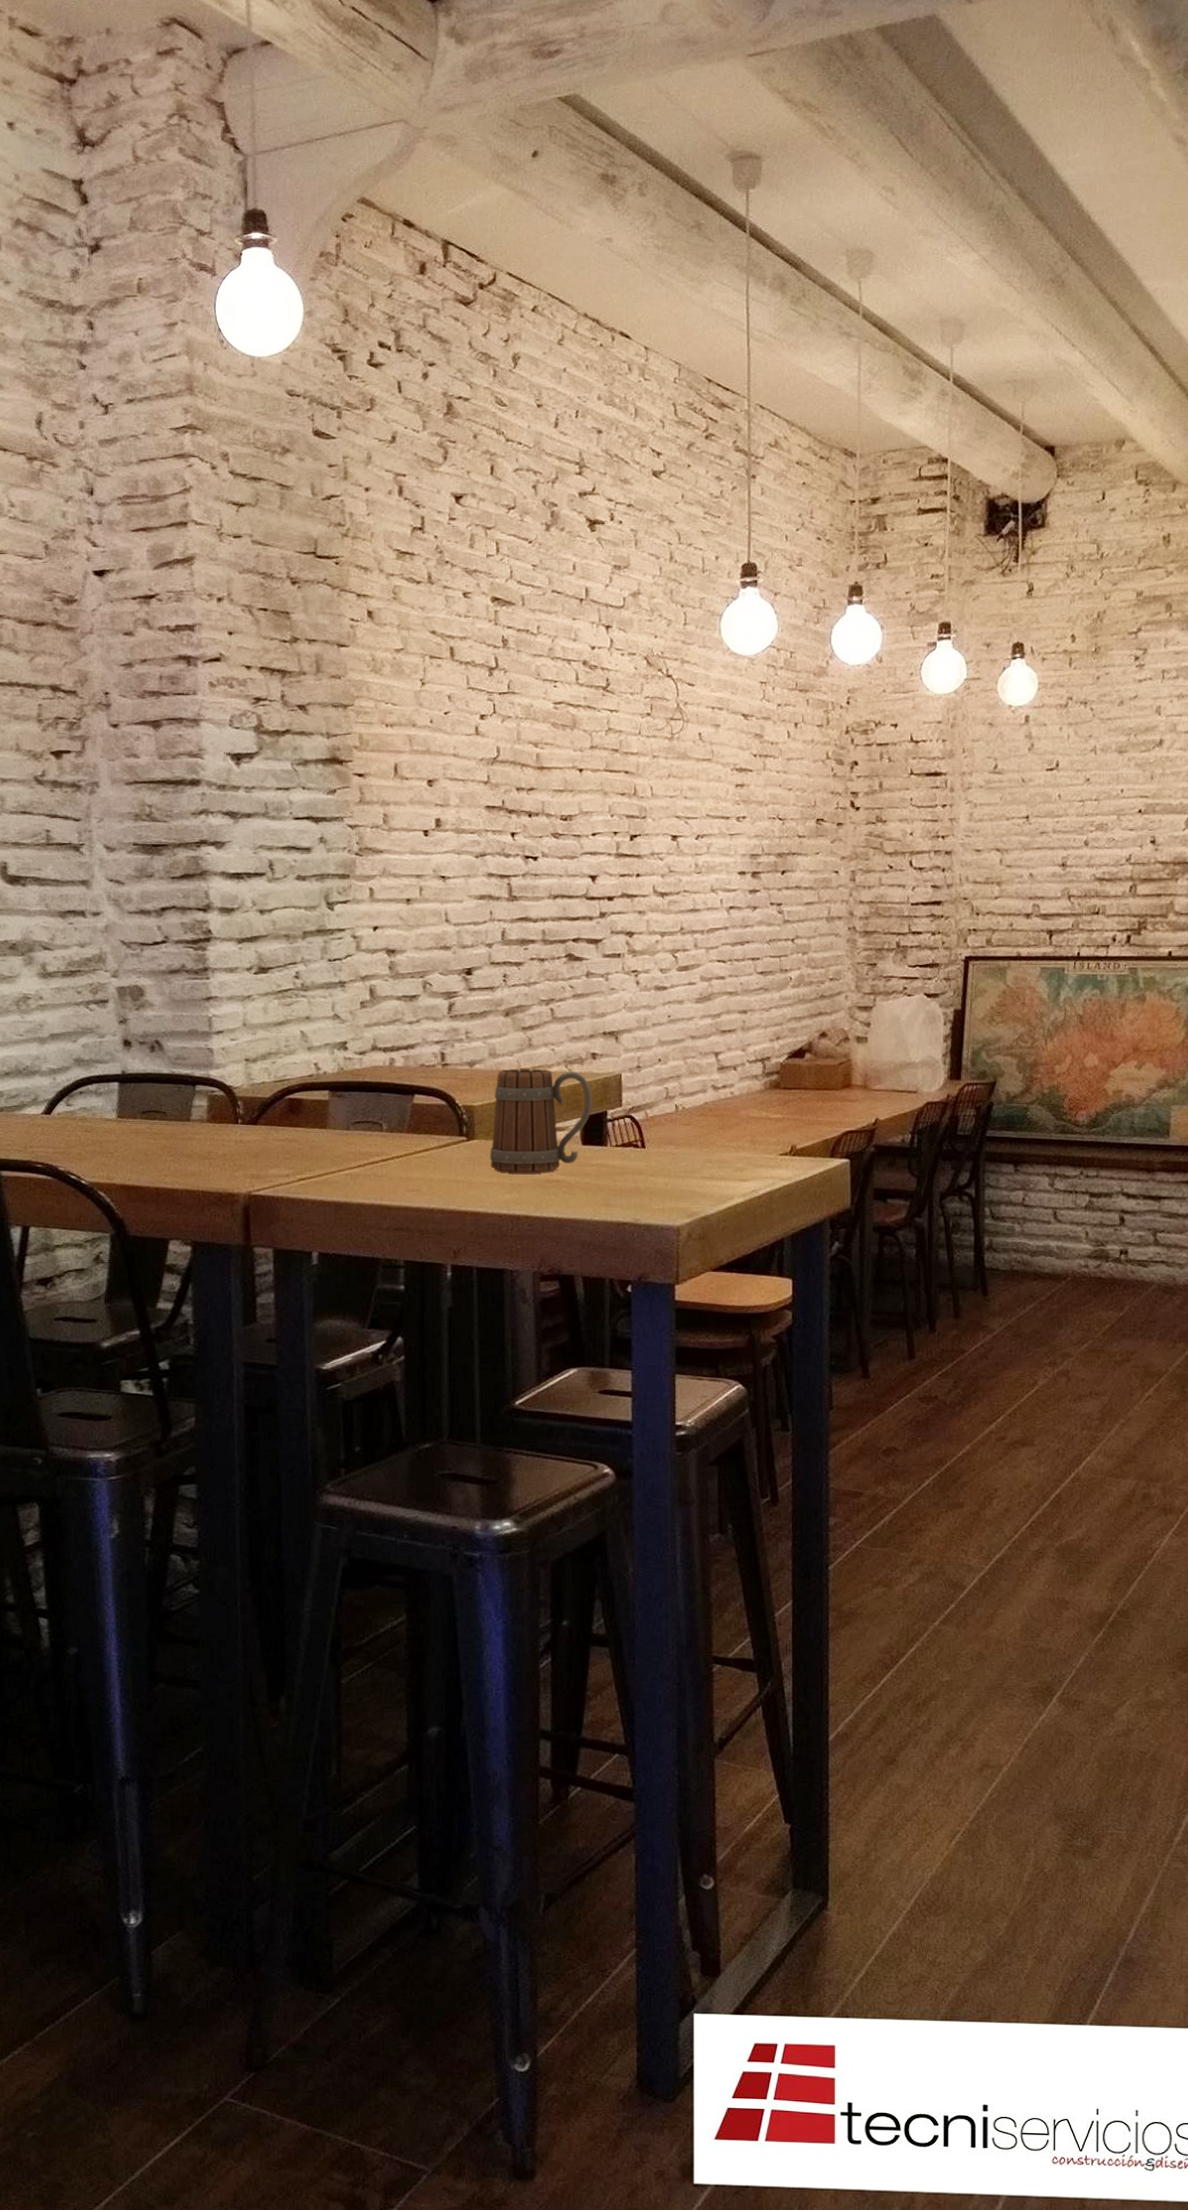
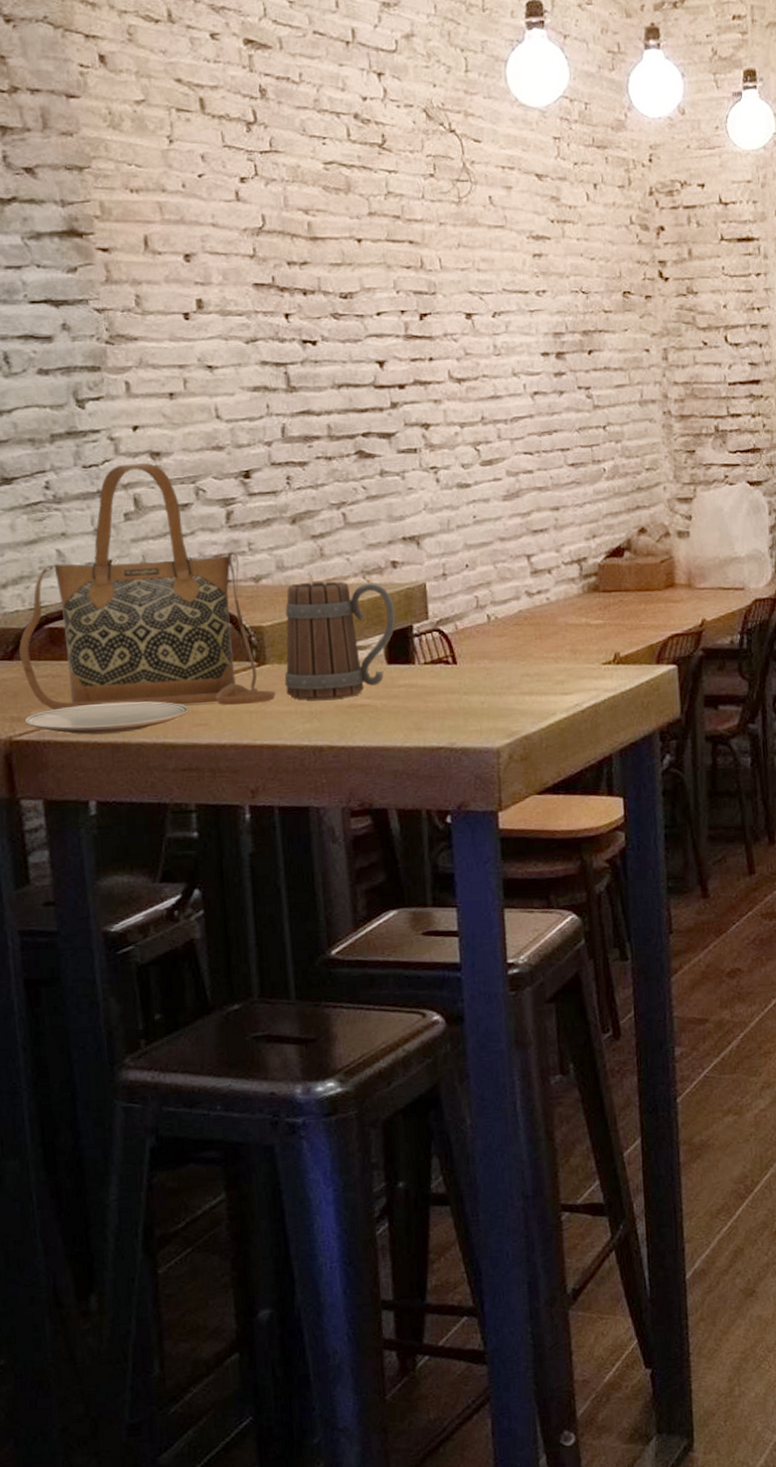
handbag: none [263,959,482,1174] -> present [19,463,276,711]
plate: none [263,1166,404,1194] -> present [25,701,189,735]

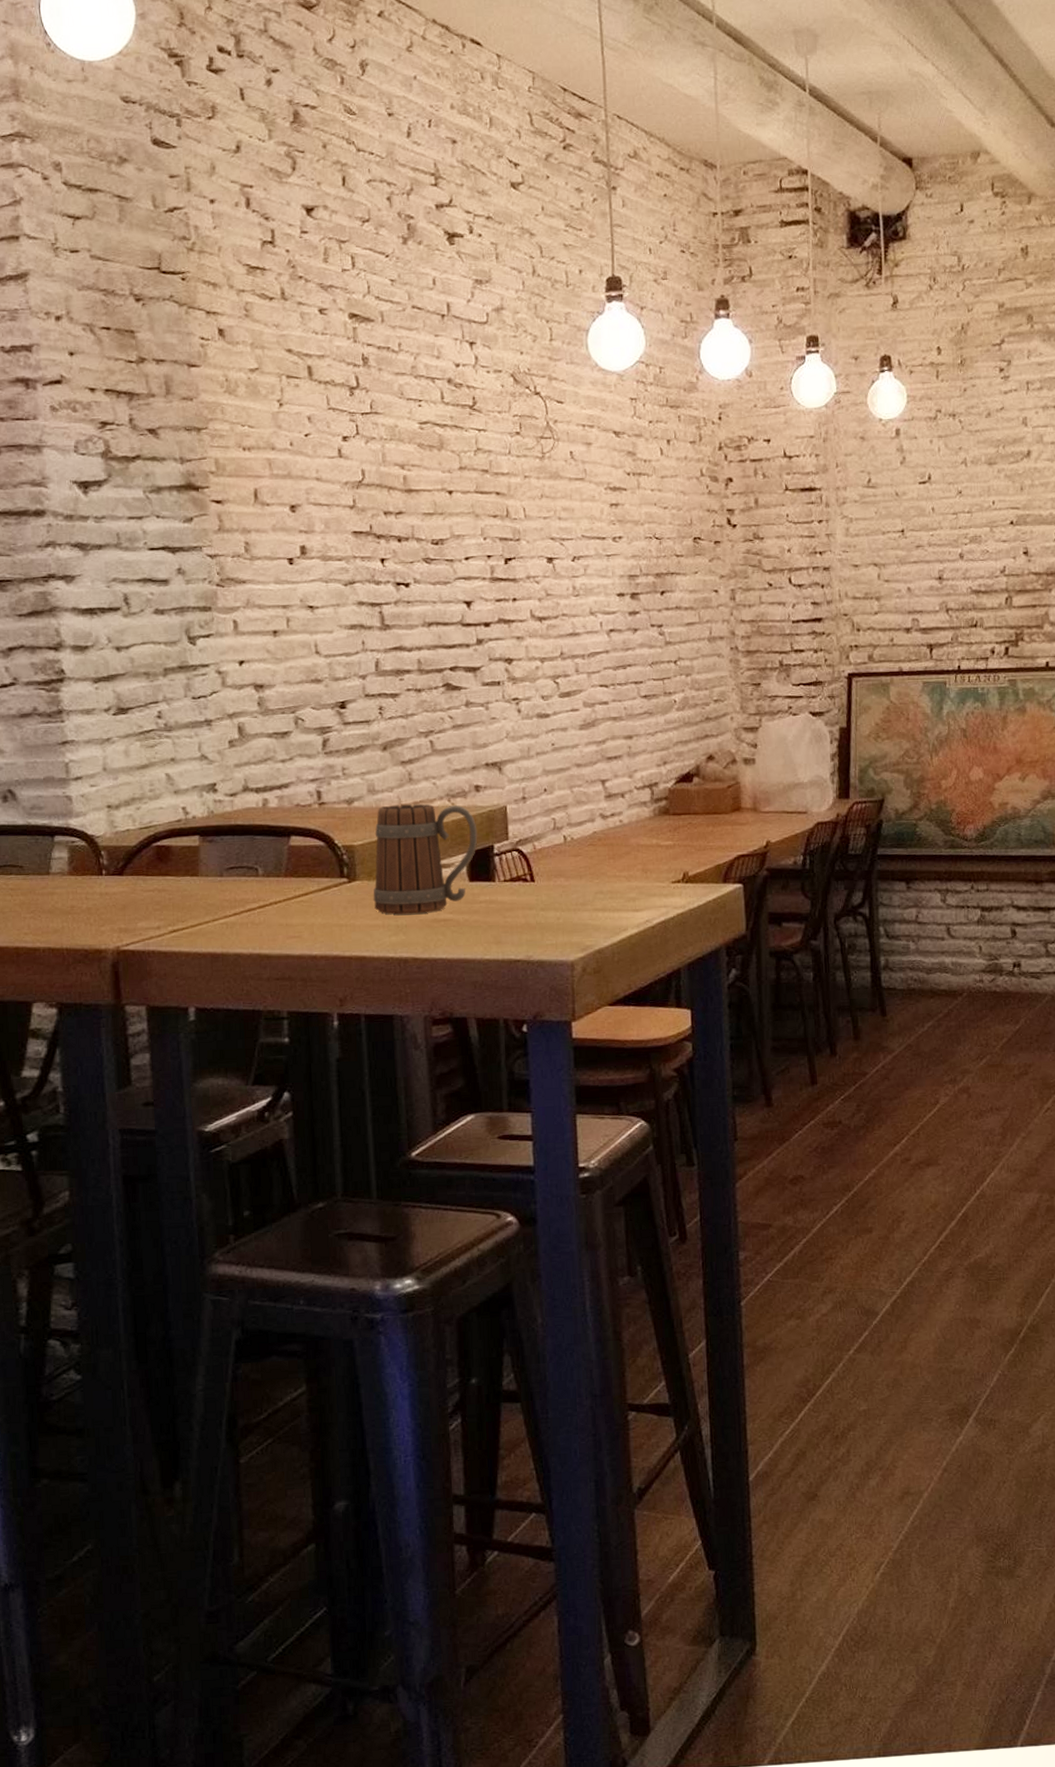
handbag: present [19,463,276,711] -> none [129,695,365,923]
plate: present [25,701,189,735] -> none [132,914,283,946]

